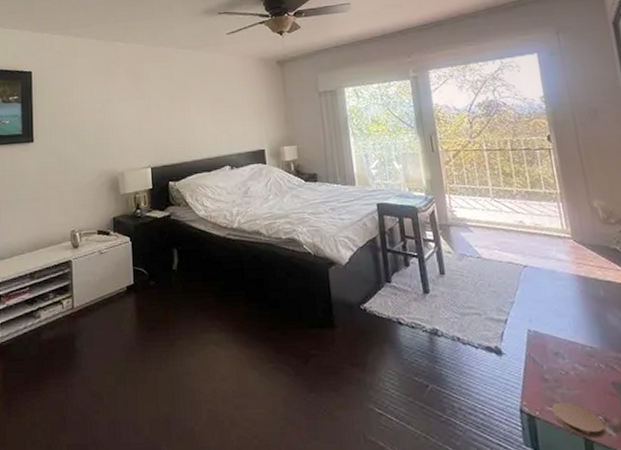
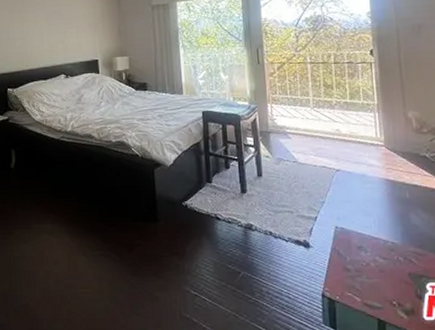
coaster: present [552,401,606,438] -> none [351,288,398,320]

